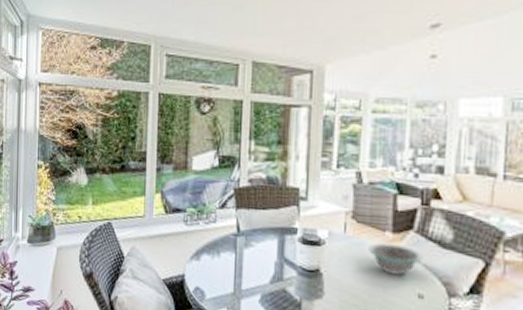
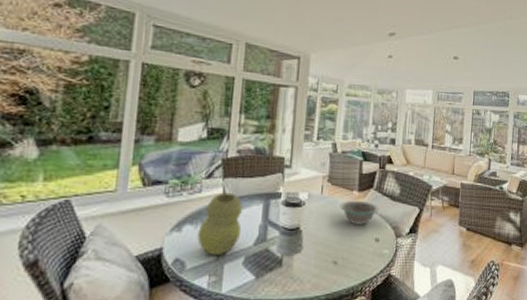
vase: none [214,224,257,289] -> present [197,192,242,255]

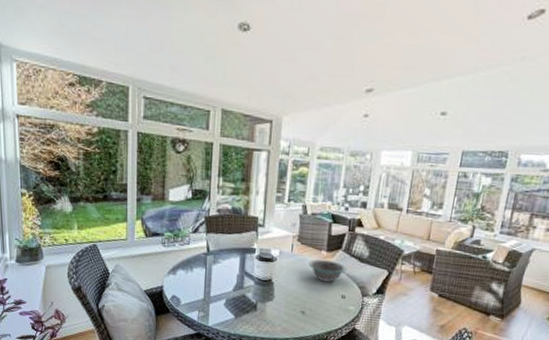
vase: present [197,192,242,255] -> none [188,245,223,296]

